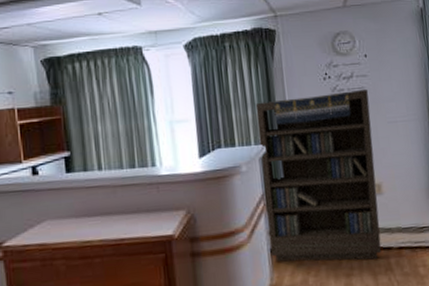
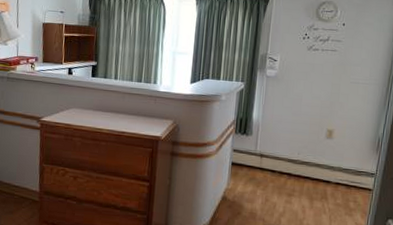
bookcase: present [255,88,382,262] -> none [231,48,340,188]

